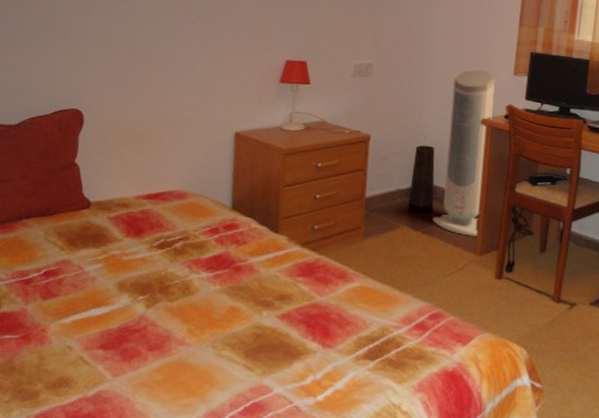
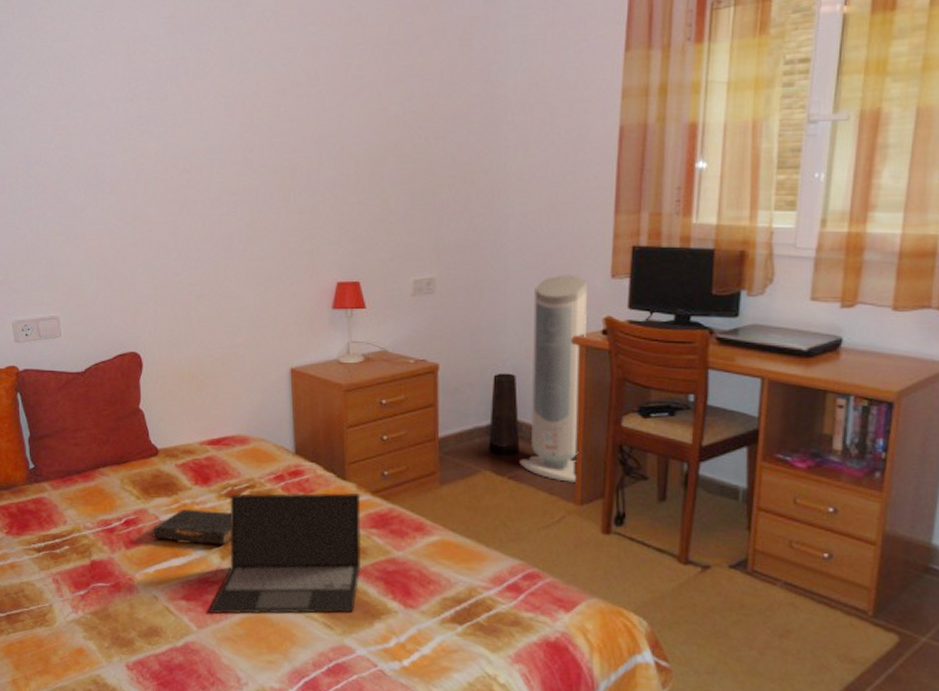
book: none [73,260,162,294] -> present [152,509,232,545]
laptop: none [126,244,291,362] -> present [208,492,362,614]

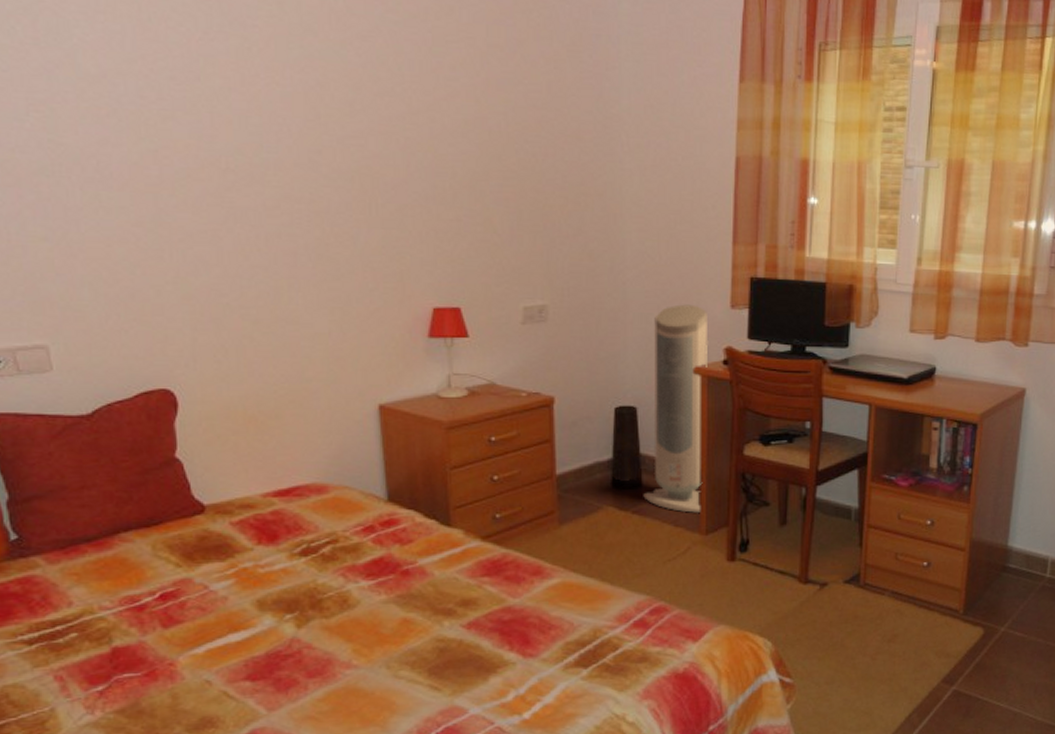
book: present [152,509,232,545] -> none [200,573,310,614]
laptop: present [208,492,362,614] -> none [281,540,473,693]

